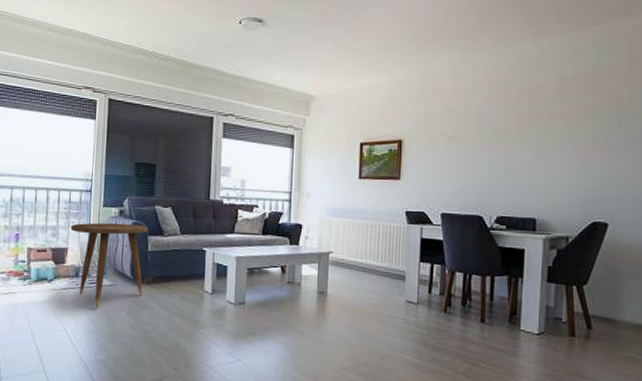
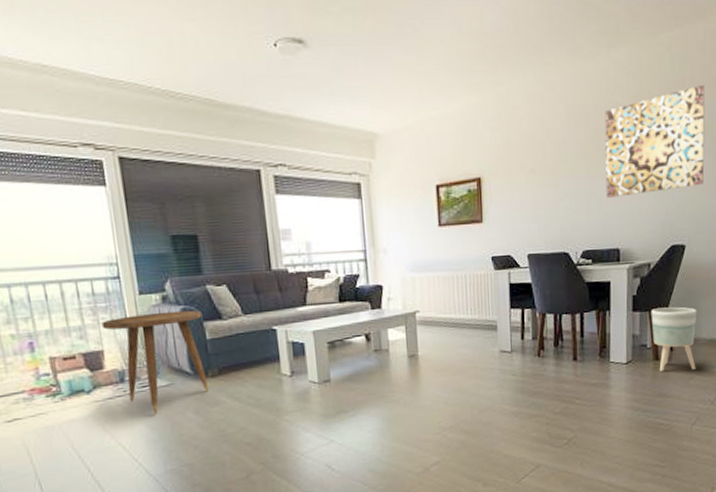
wall art: none [524,73,632,170] -> present [604,84,705,198]
planter: none [567,282,620,353] -> present [651,307,697,371]

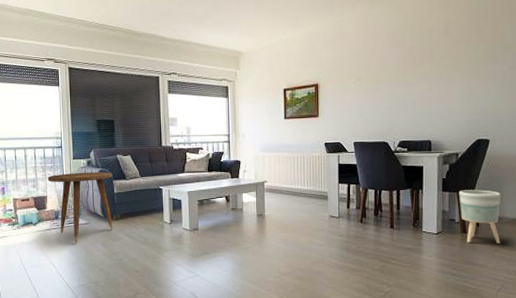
wall art: present [604,84,705,198] -> none [419,13,506,101]

